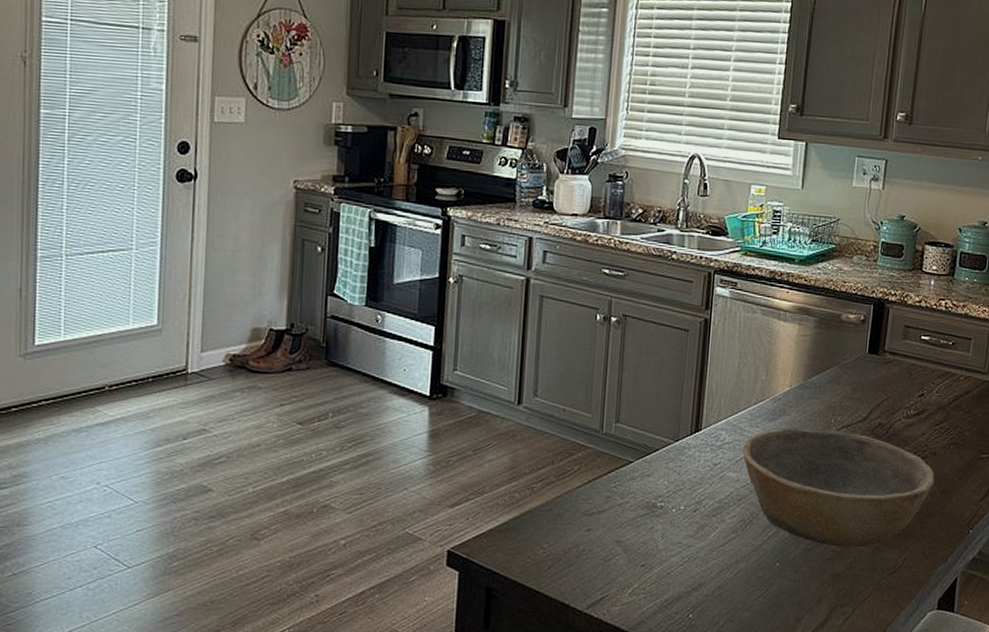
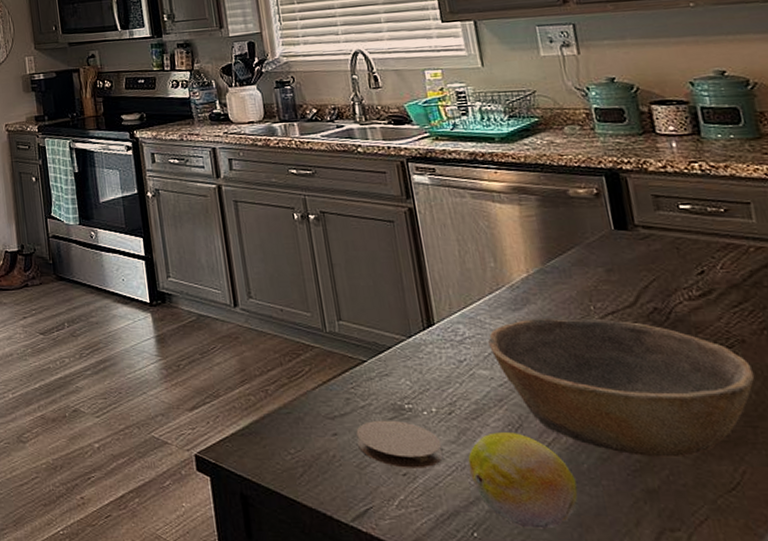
coaster: none [608,516,682,560] -> present [356,420,444,468]
fruit: none [699,528,782,609] -> present [468,432,578,529]

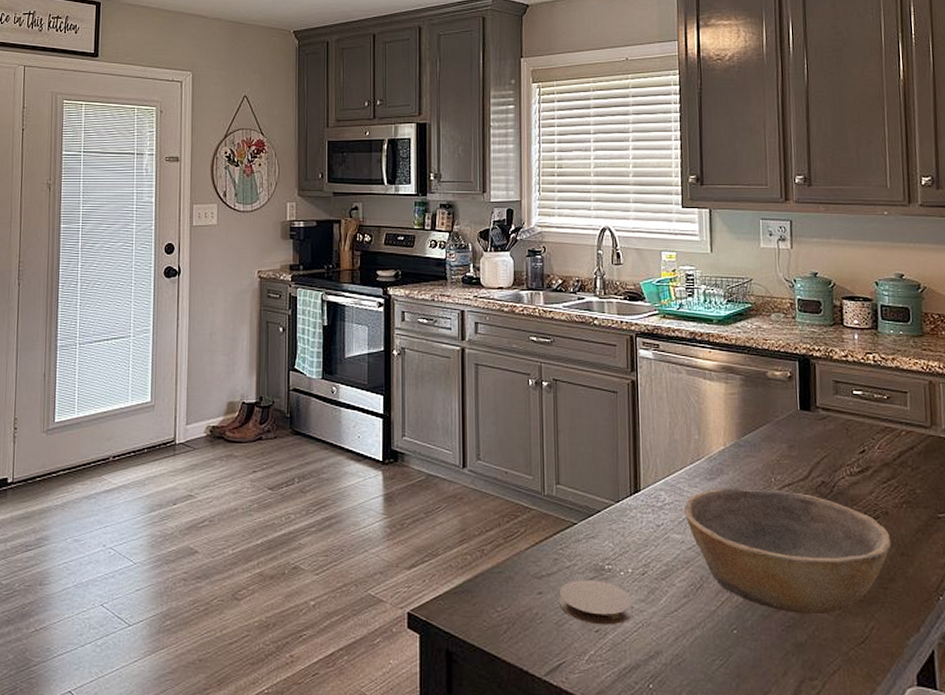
fruit: present [468,432,578,529] -> none [653,592,740,680]

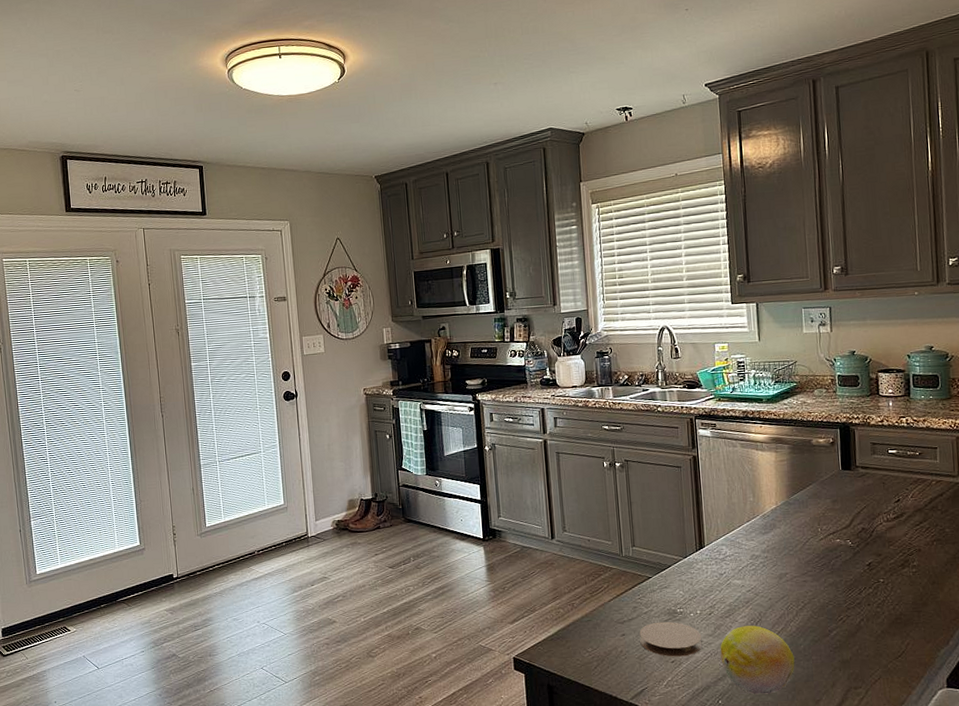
fruit: none [653,592,740,680] -> present [720,625,795,695]
bowl: present [684,487,892,615] -> none [743,538,924,637]

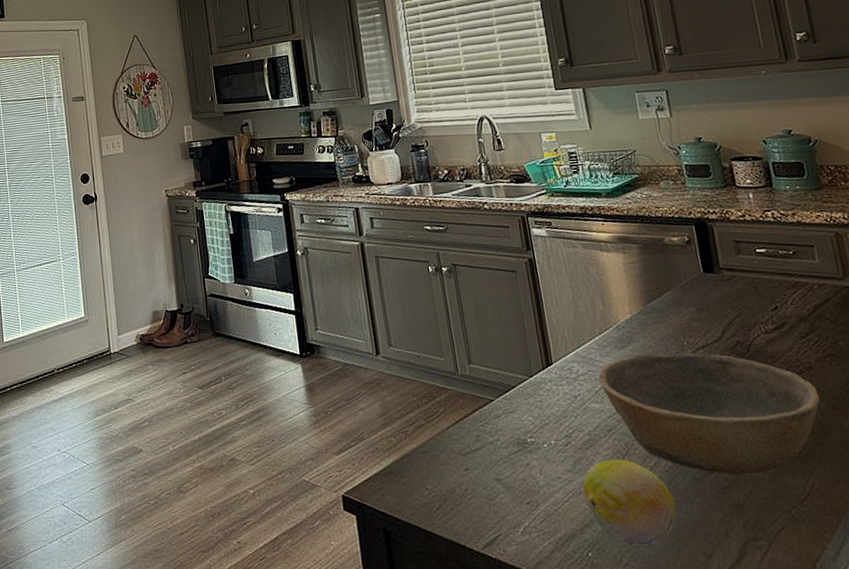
coaster: present [639,621,703,657] -> none [485,453,562,497]
bowl: none [743,538,924,637] -> present [598,353,821,475]

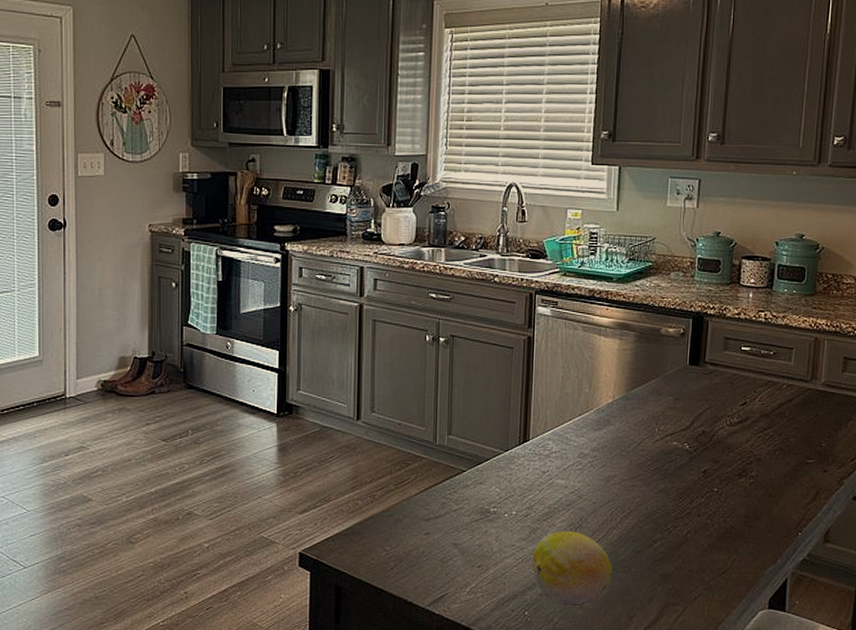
bowl: present [598,353,821,475] -> none [570,437,761,550]

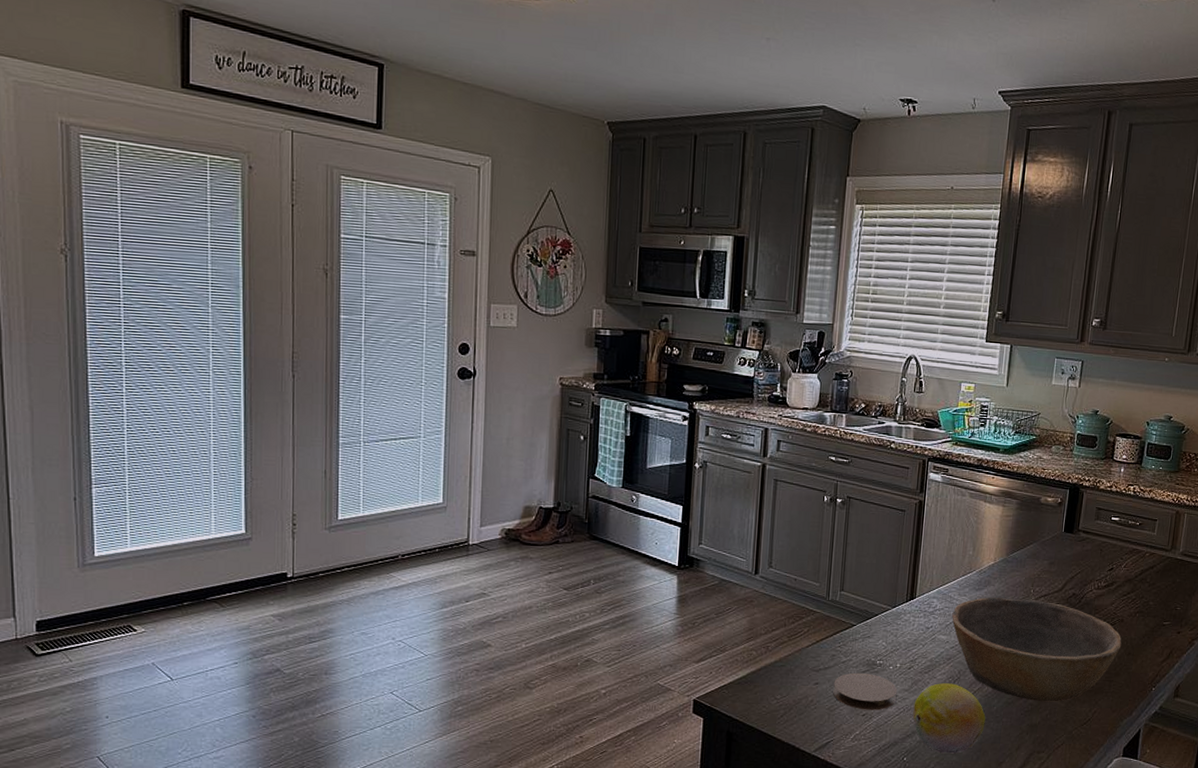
coaster: none [445,521,514,561] -> present [833,672,898,710]
bowl: none [570,437,761,550] -> present [952,596,1122,702]

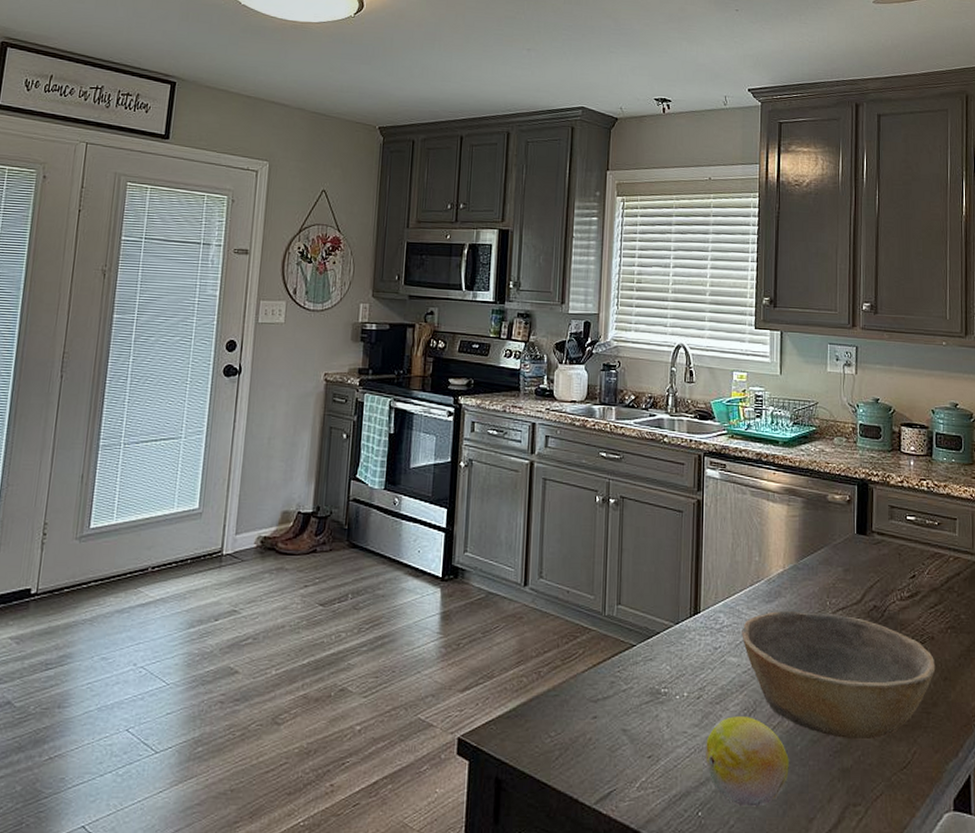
coaster: present [833,672,898,710] -> none [614,703,686,751]

